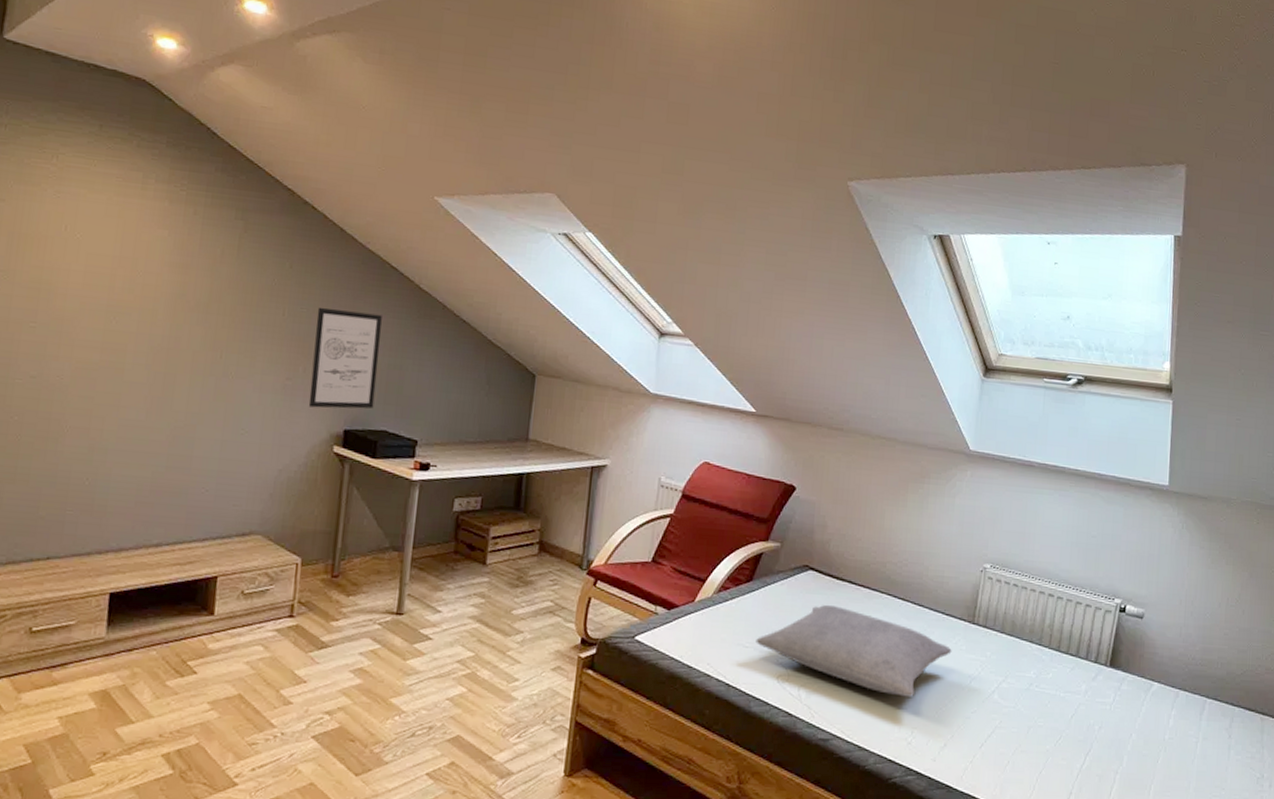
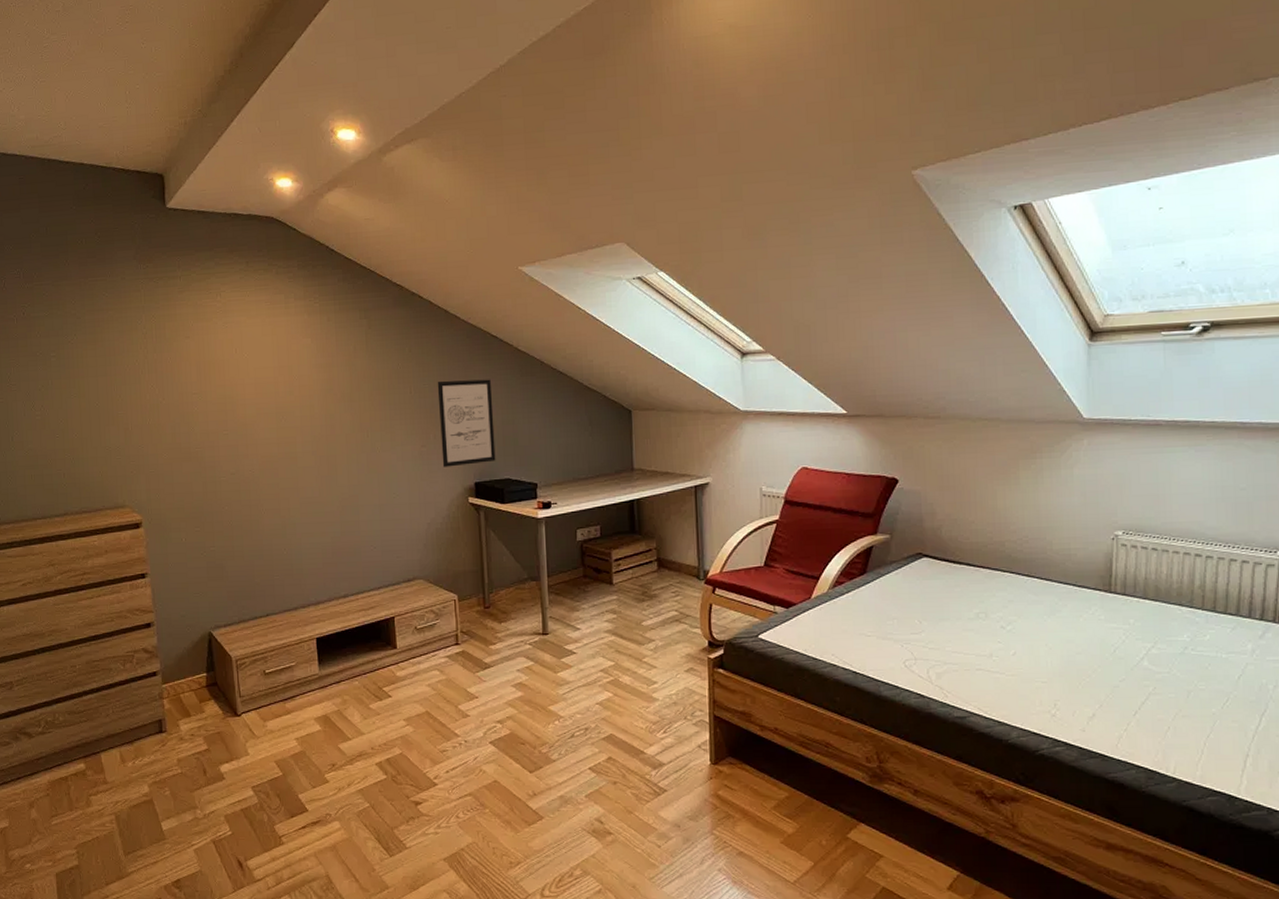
pillow: present [756,604,952,697] -> none [877,588,1089,671]

